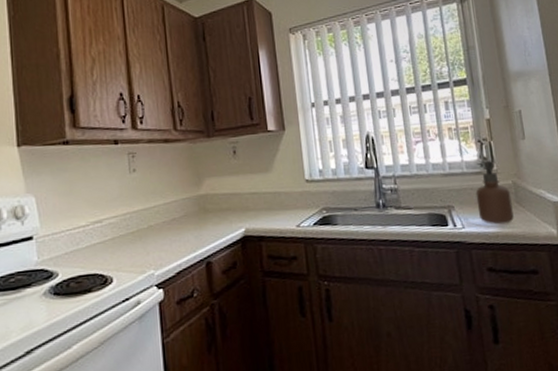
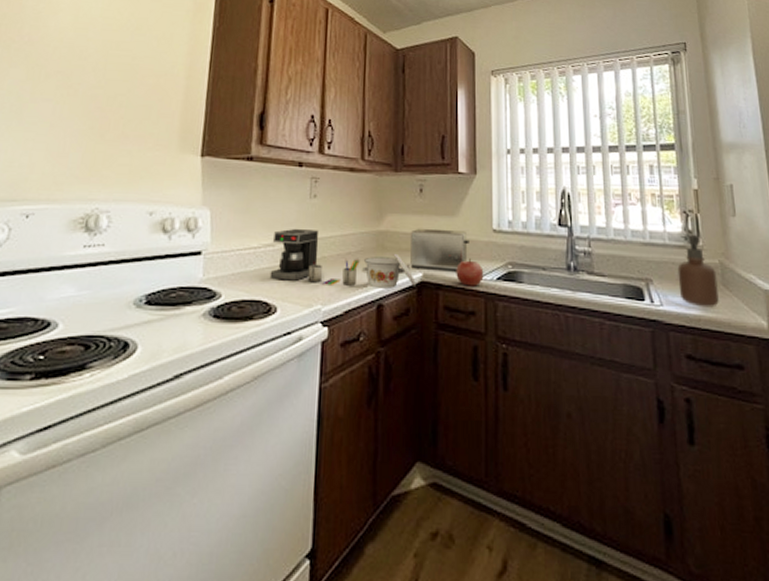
coffee maker: none [99,202,185,253] -> present [269,228,360,287]
cooking pot: none [187,213,240,248] -> present [361,253,416,289]
toaster: none [228,185,285,227] -> present [409,228,469,273]
fruit: none [275,209,302,235] -> present [456,259,484,287]

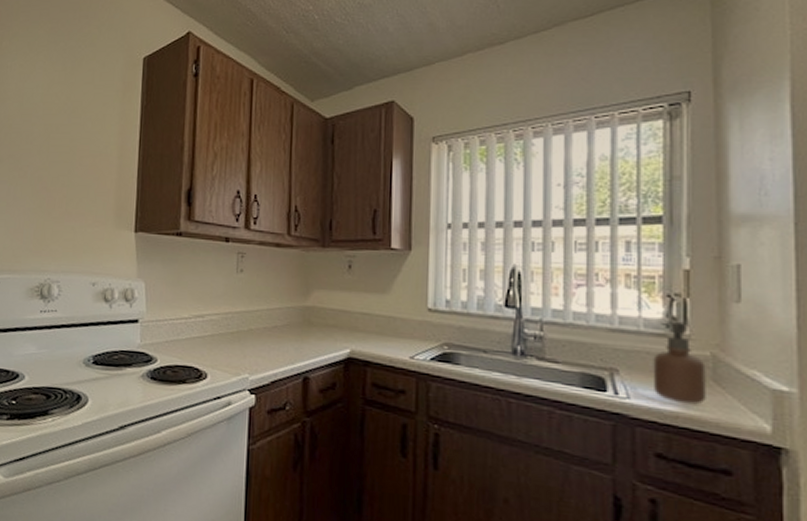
coffee maker: present [269,228,360,287] -> none [200,301,286,359]
cooking pot: present [361,253,416,289] -> none [287,328,343,363]
toaster: present [409,228,469,273] -> none [336,304,401,351]
fruit: present [456,259,484,287] -> none [385,337,416,366]

